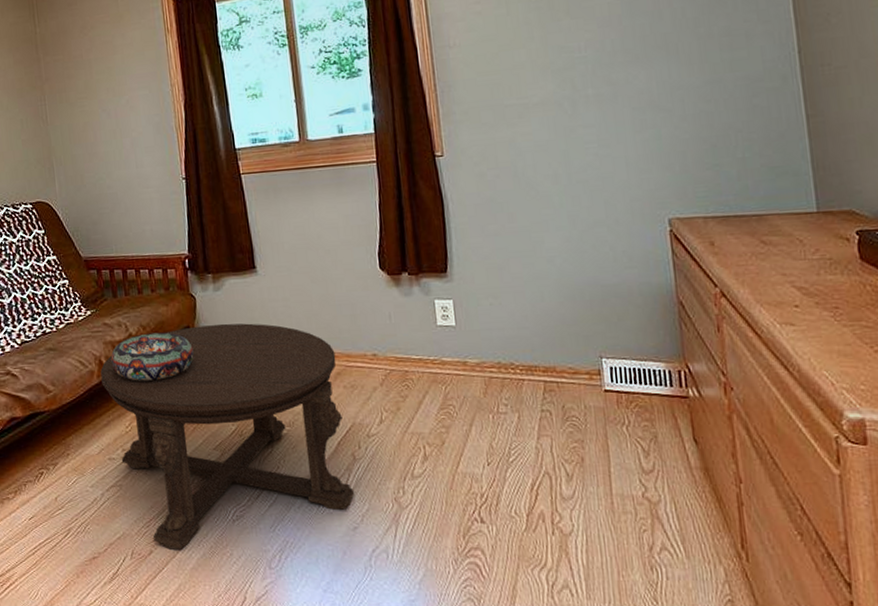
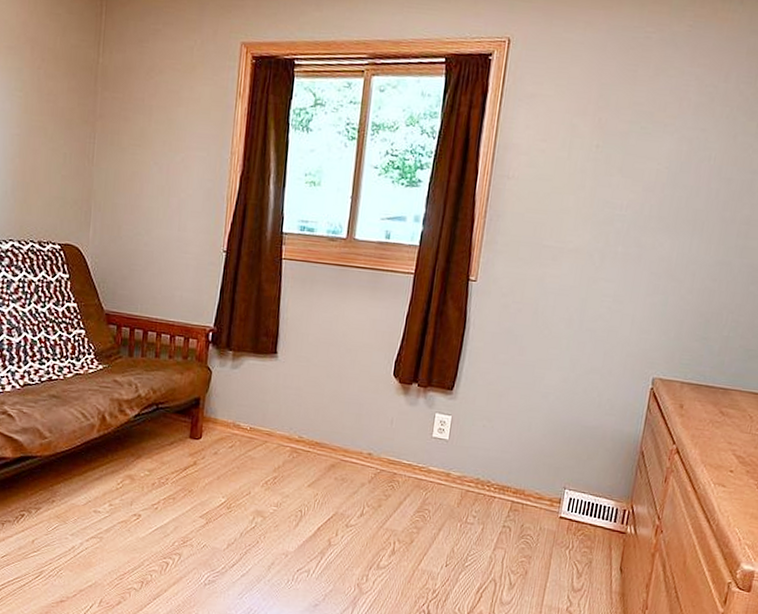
coffee table: present [100,323,355,549] -> none [101,398,335,604]
decorative bowl: present [111,332,194,381] -> none [114,397,200,445]

